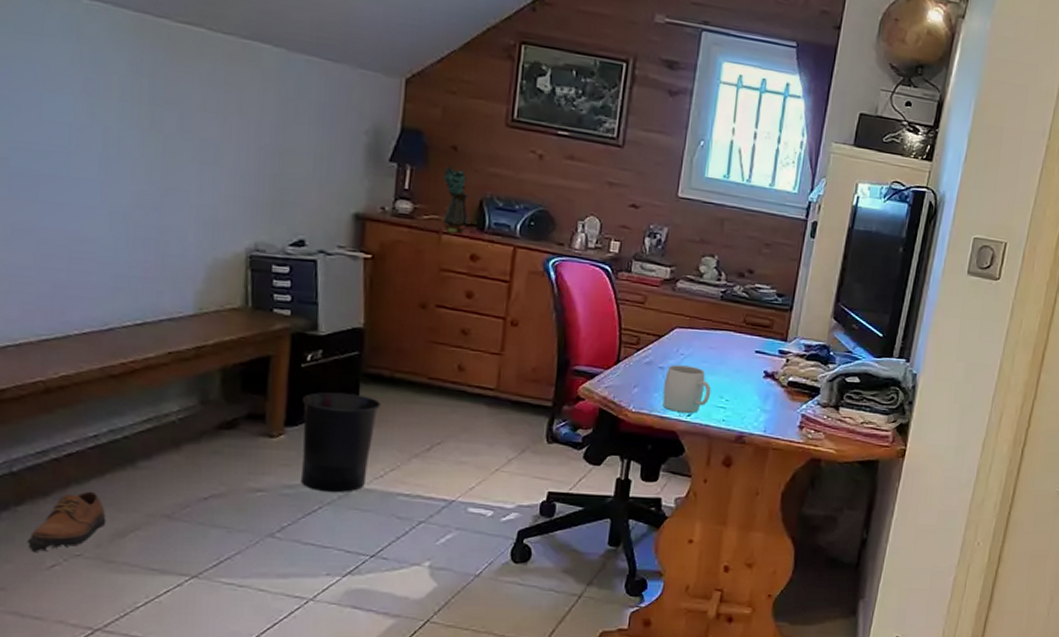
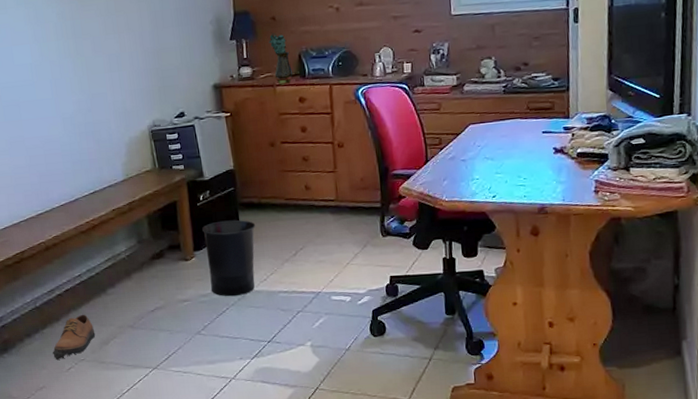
mug: present [662,365,711,413] -> none [468,154,510,195]

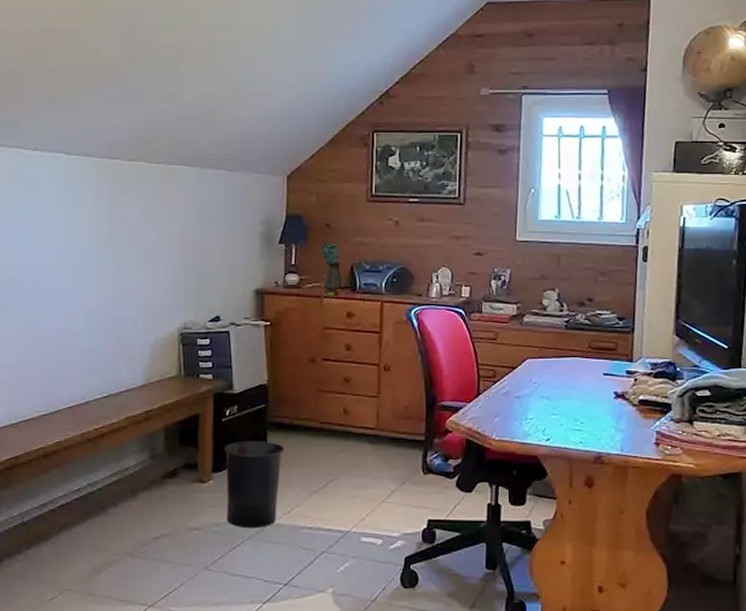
shoe: present [53,314,96,361] -> none [35,535,87,588]

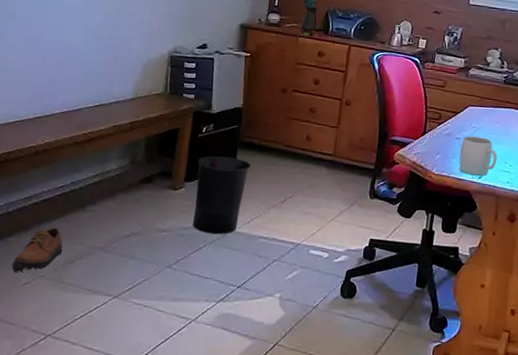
shoe: none [35,535,87,588] -> present [12,227,63,273]
mug: none [522,393,566,437] -> present [459,136,498,176]

